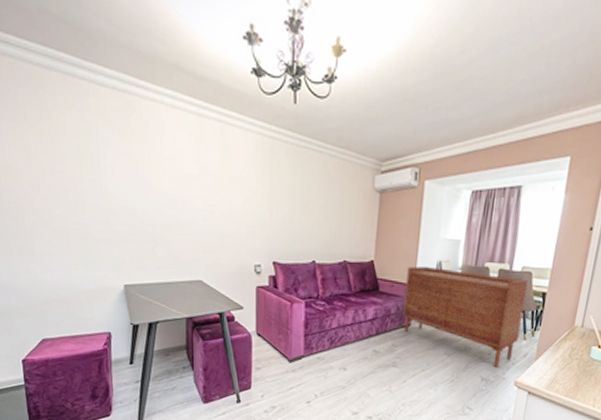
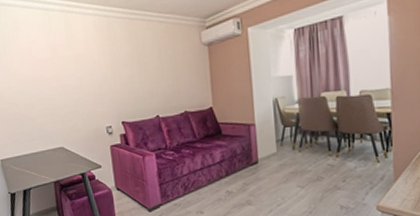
sideboard: present [403,266,528,367] -> none [245,102,371,194]

